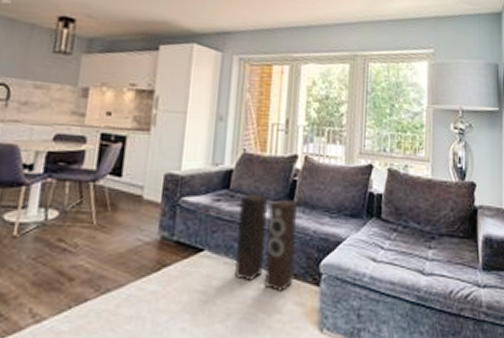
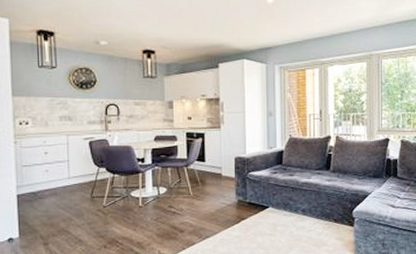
speaker: present [233,194,297,291] -> none [291,166,333,232]

